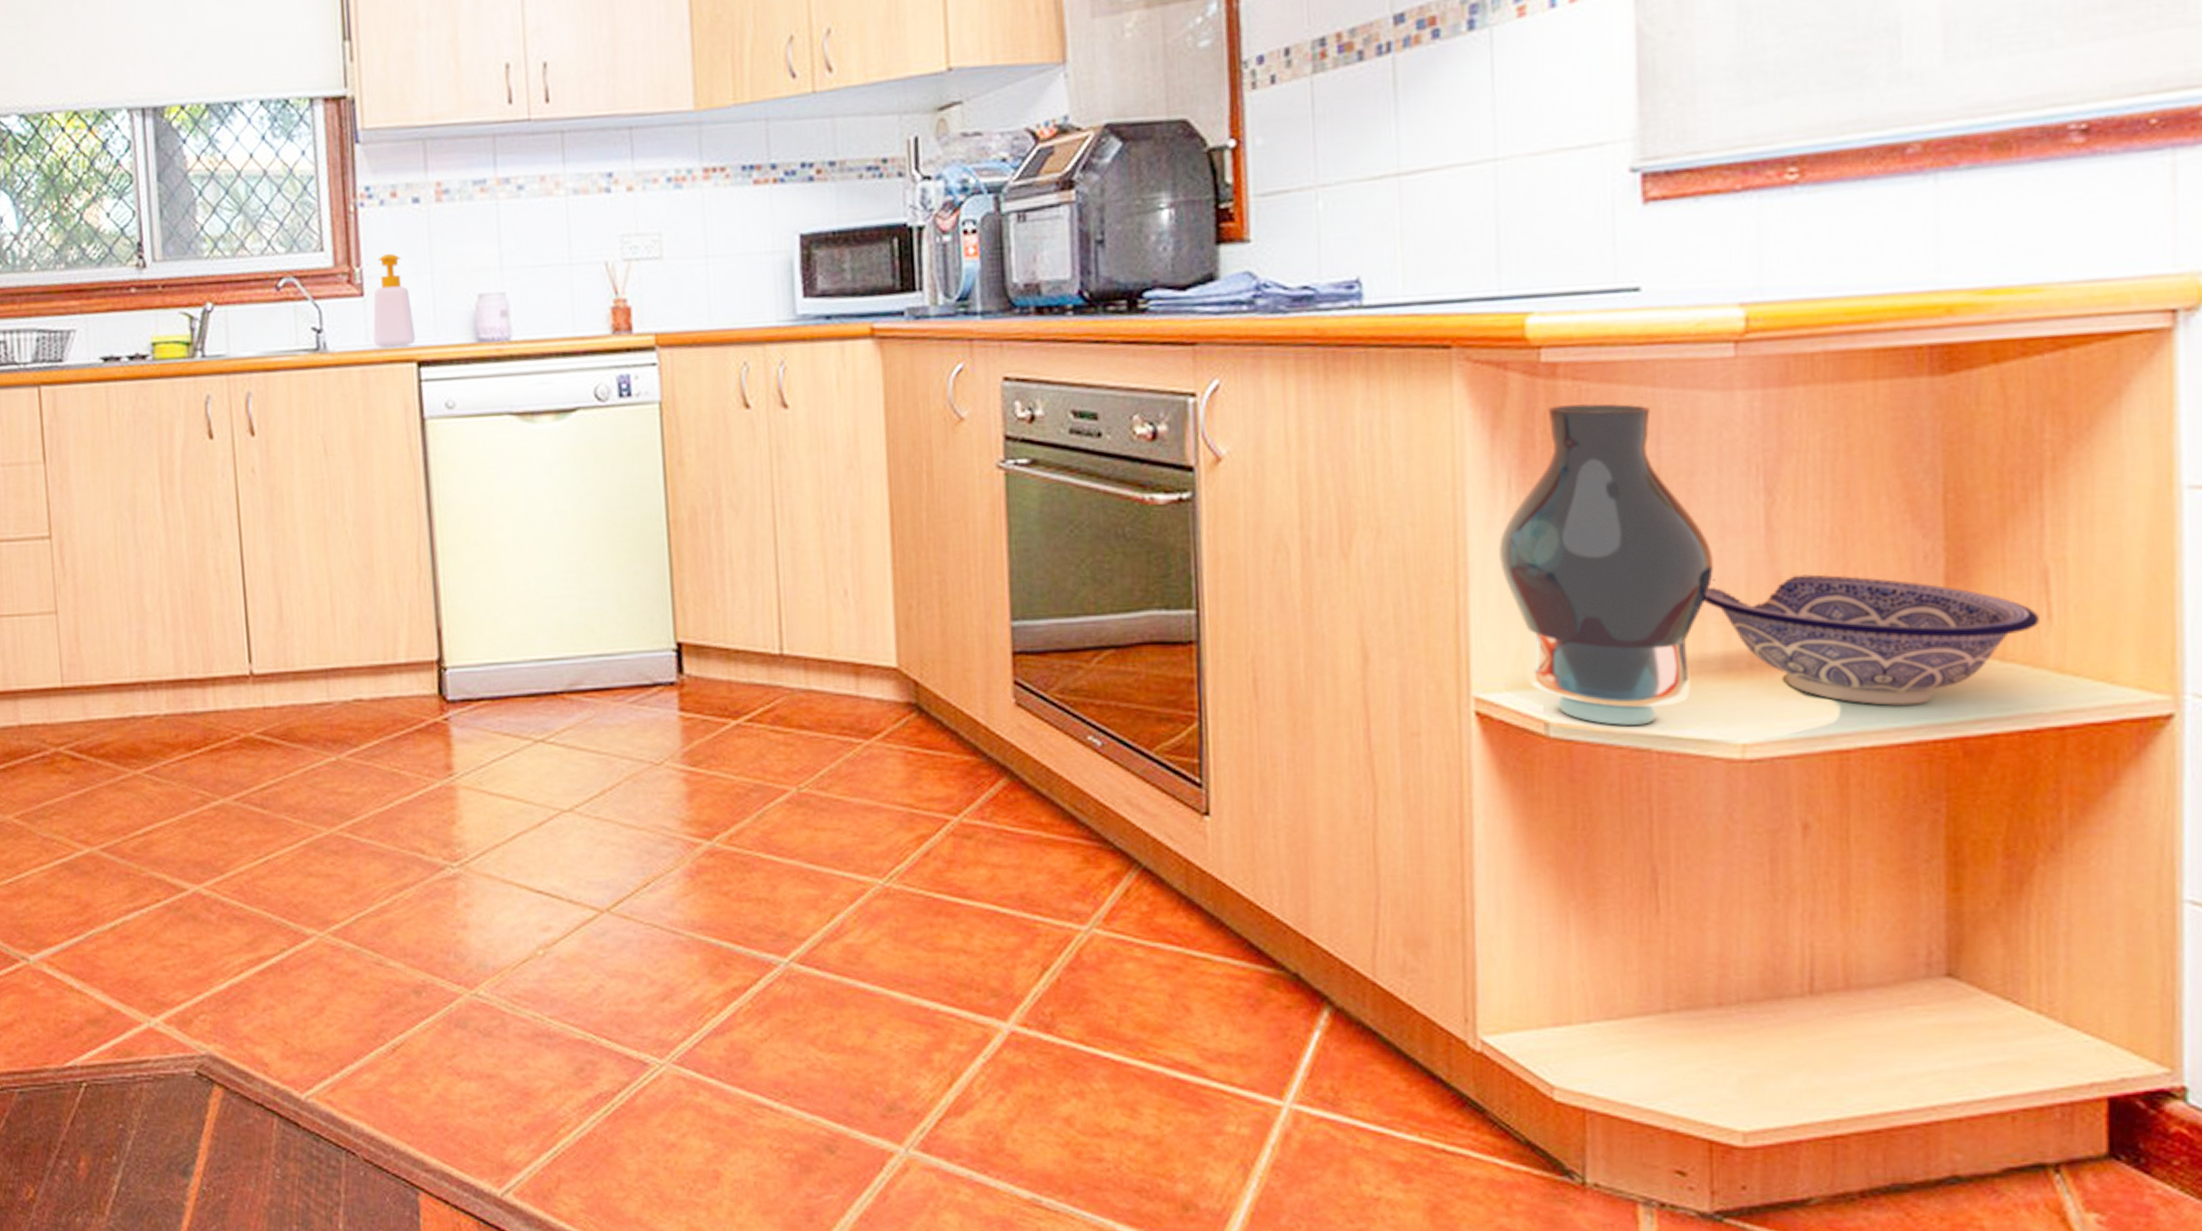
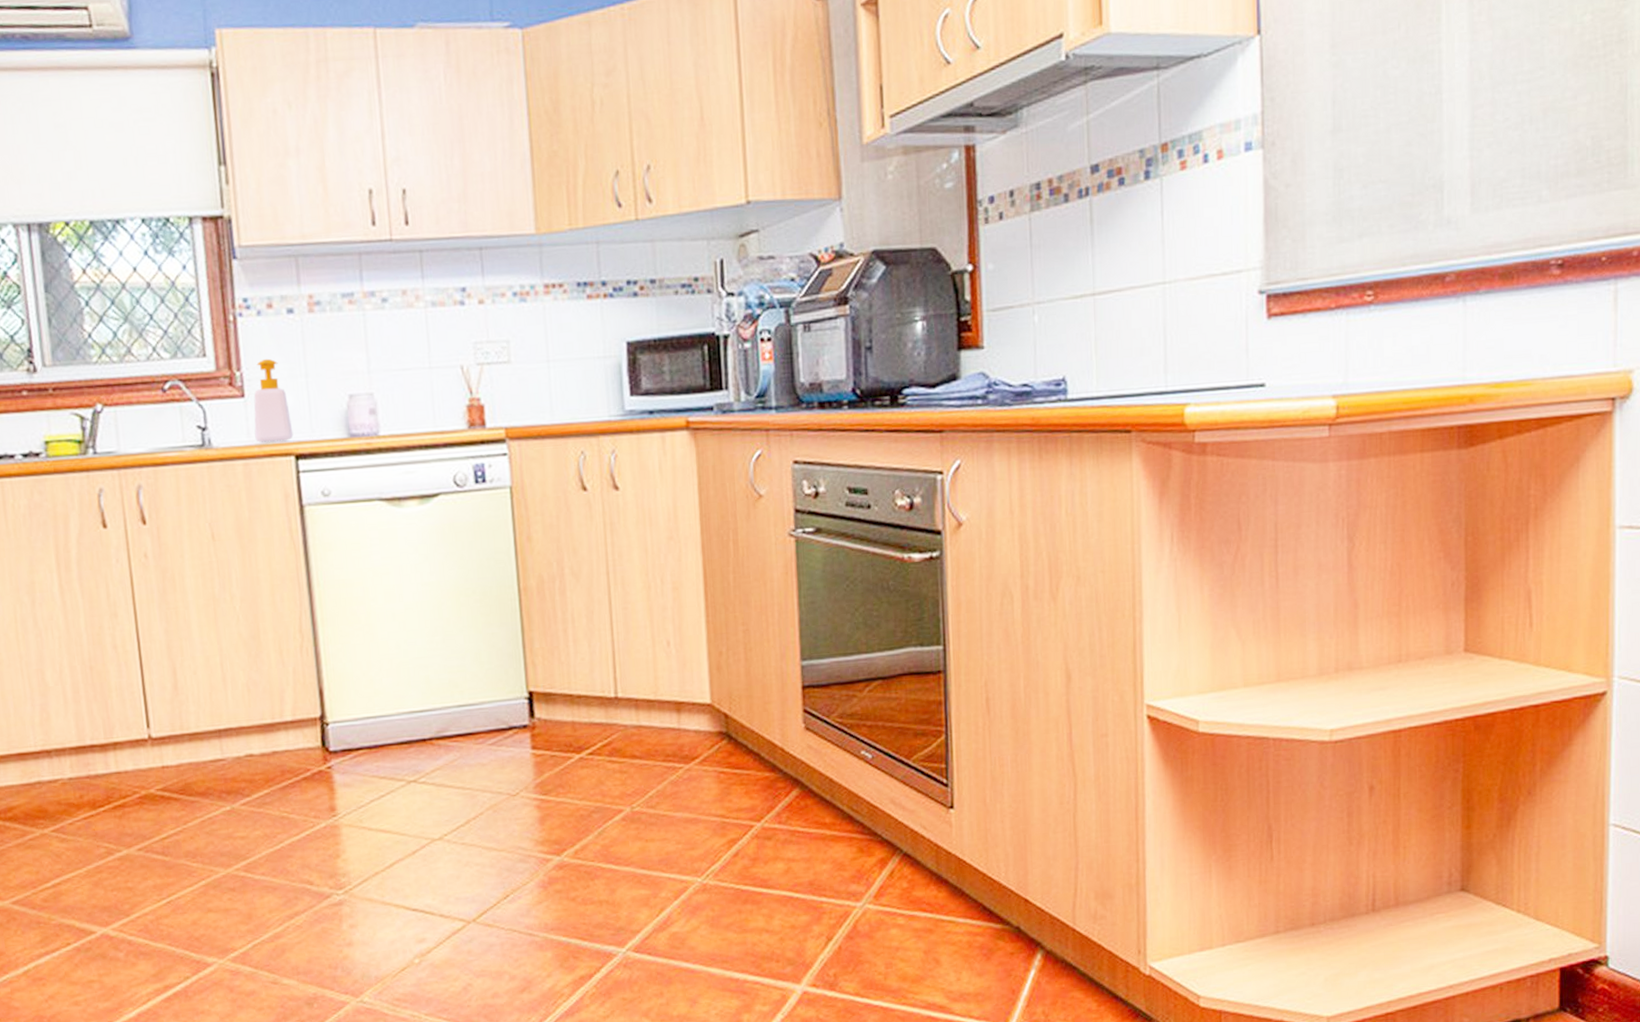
vase: present [1499,403,1714,725] -> none [1164,474,1312,720]
decorative bowl: present [1704,574,2039,706] -> none [1306,600,1524,696]

